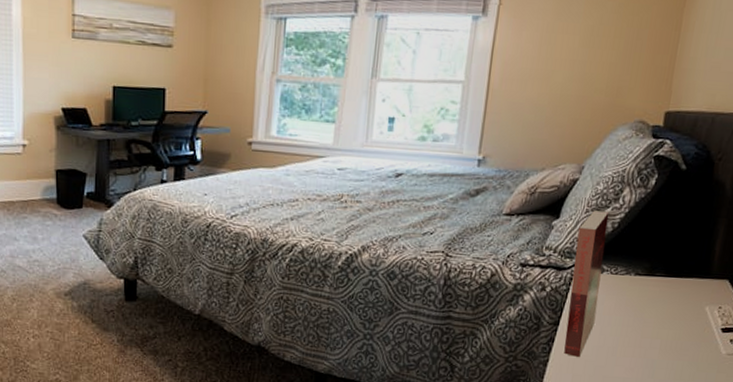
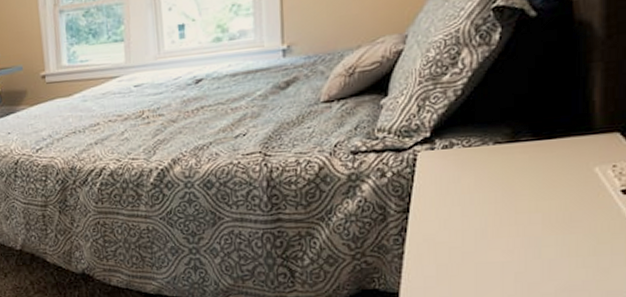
book: present [564,210,610,357] -> none [414,79,453,245]

